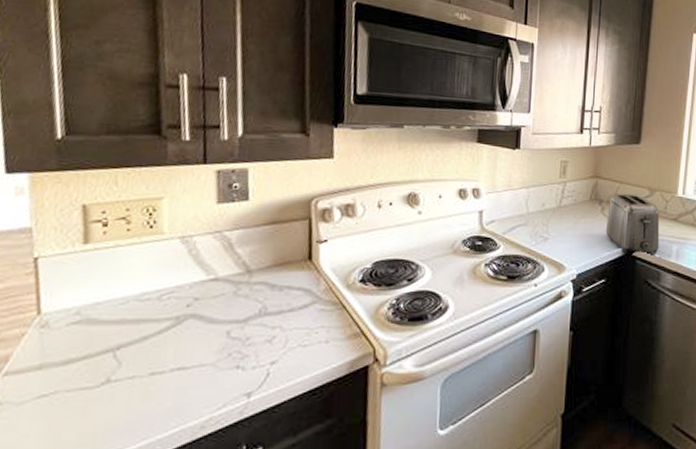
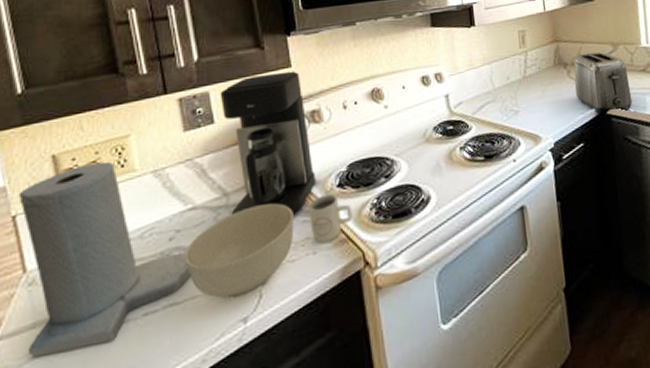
paper towel: none [30,219,203,398] -> present [18,161,190,358]
bowl: none [197,287,313,371] -> present [183,203,294,298]
coffee maker: none [252,161,341,300] -> present [219,71,316,216]
mug: none [327,287,371,334] -> present [309,193,353,244]

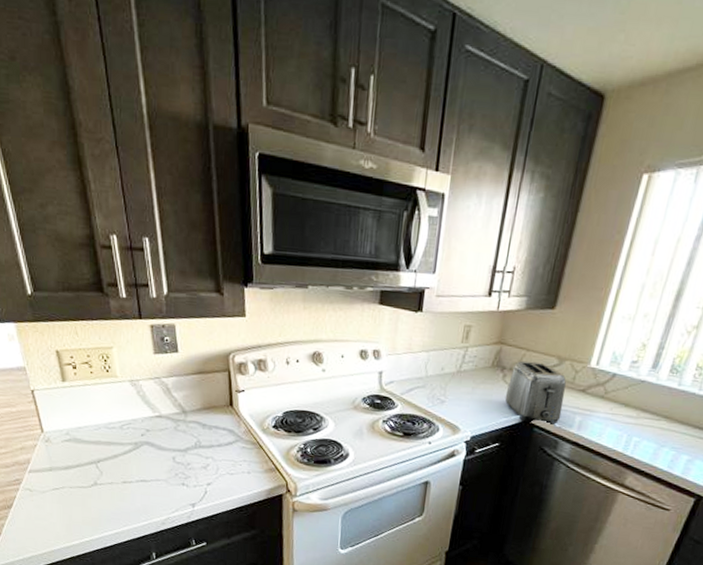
paper towel: present [18,161,190,358] -> none [34,363,156,494]
bowl: present [183,203,294,298] -> none [151,426,236,488]
coffee maker: present [219,71,316,216] -> none [184,318,256,439]
mug: present [309,193,353,244] -> none [247,431,283,468]

